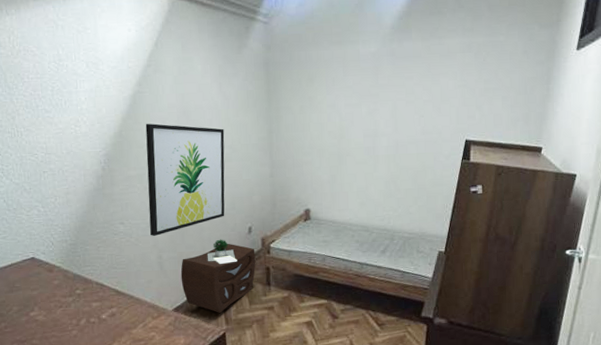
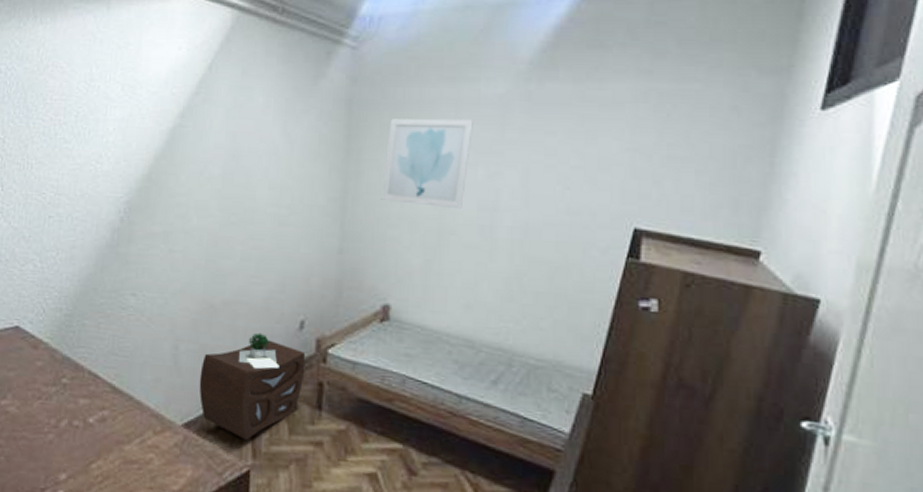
wall art: present [145,123,225,236] -> none [168,167,283,317]
wall art: none [296,72,356,138] -> present [380,118,473,209]

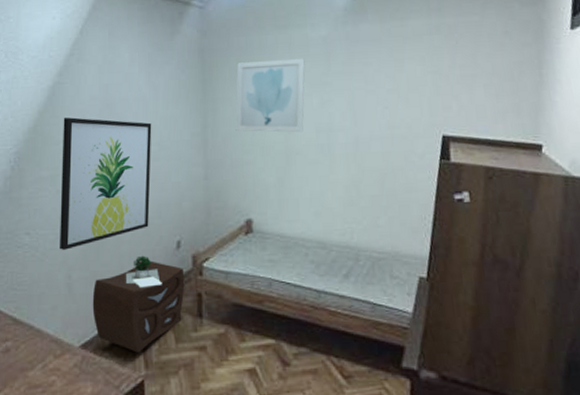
wall art: none [168,167,283,317] -> present [60,117,152,250]

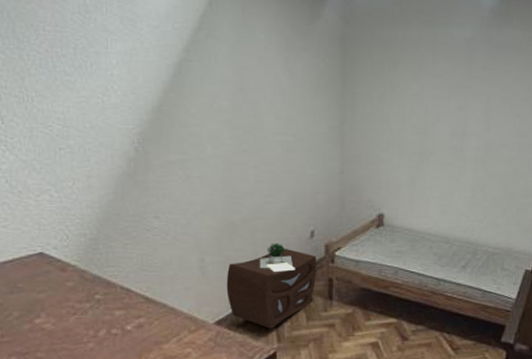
wall art: present [60,117,152,250] -> none [191,100,288,235]
wall art: present [235,58,305,133] -> none [373,57,447,134]

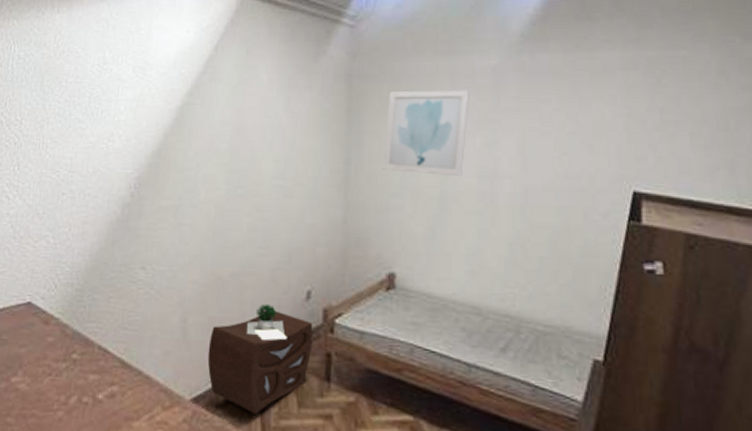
wall art: none [373,57,447,134] -> present [382,90,469,177]

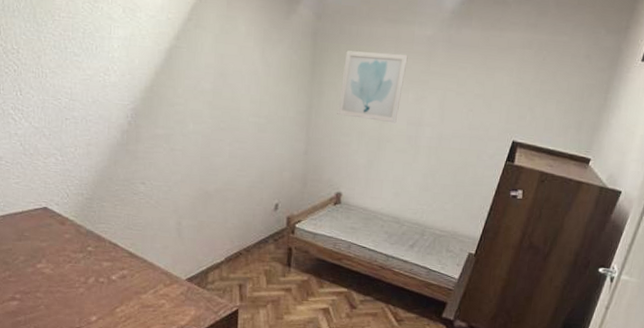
nightstand: present [207,304,313,414] -> none [198,212,279,289]

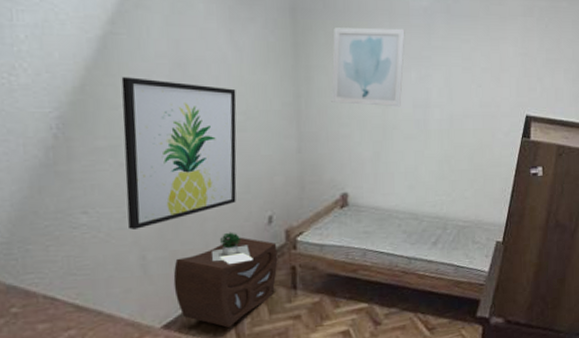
wall art: none [172,82,262,201] -> present [121,77,237,230]
nightstand: none [198,212,279,289] -> present [173,232,278,328]

